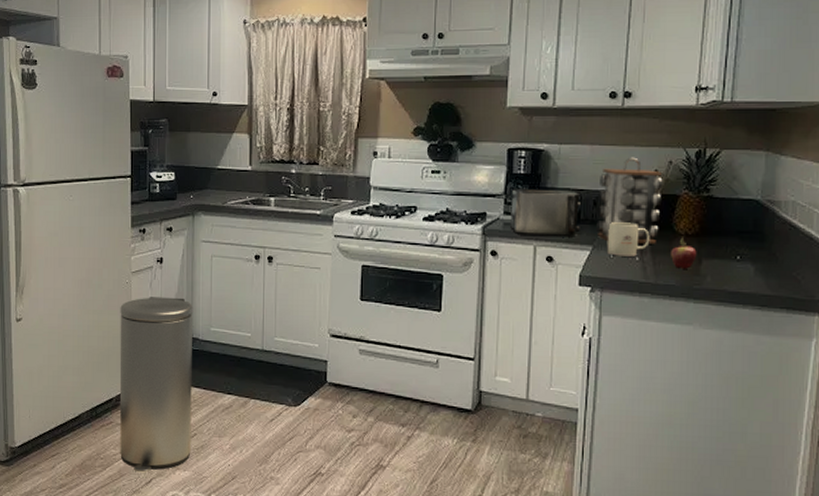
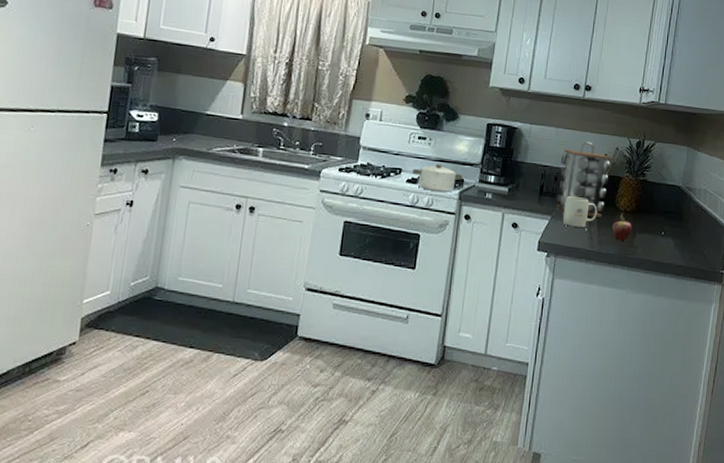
pedal bin: present [119,297,192,473] -> none [53,241,161,436]
cooking pot: none [428,198,485,228] -> present [412,164,463,192]
toaster: present [510,189,580,237] -> none [484,160,544,207]

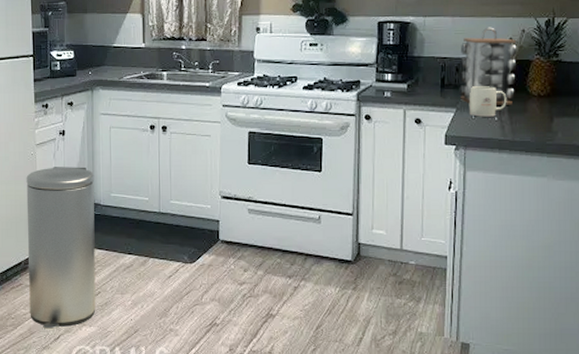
pedal bin: none [53,241,161,436] -> present [26,167,96,330]
cooking pot: present [412,164,463,192] -> none [308,68,359,95]
fruit: present [612,212,633,242] -> none [526,97,549,128]

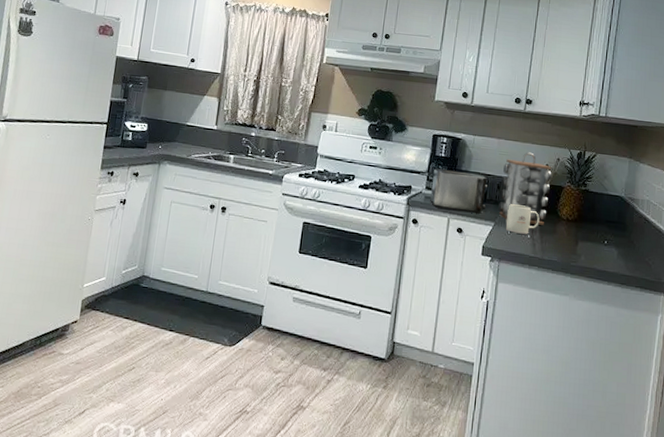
pedal bin: present [26,167,96,330] -> none [57,234,148,404]
toaster: none [382,58,445,101] -> present [430,168,487,214]

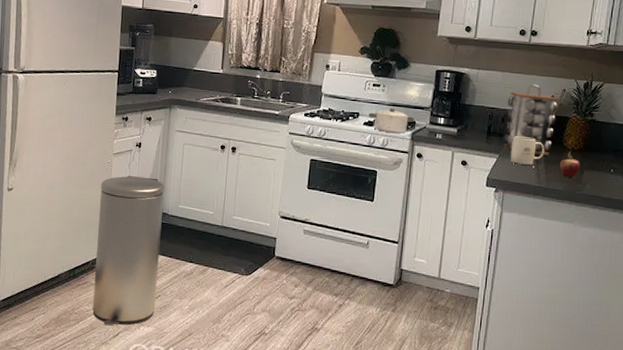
pedal bin: none [57,234,148,404] -> present [92,176,165,327]
cooking pot: none [364,171,411,198] -> present [368,108,415,133]
toaster: present [430,168,487,214] -> none [434,104,492,146]
fruit: none [555,220,575,249] -> present [560,150,580,179]

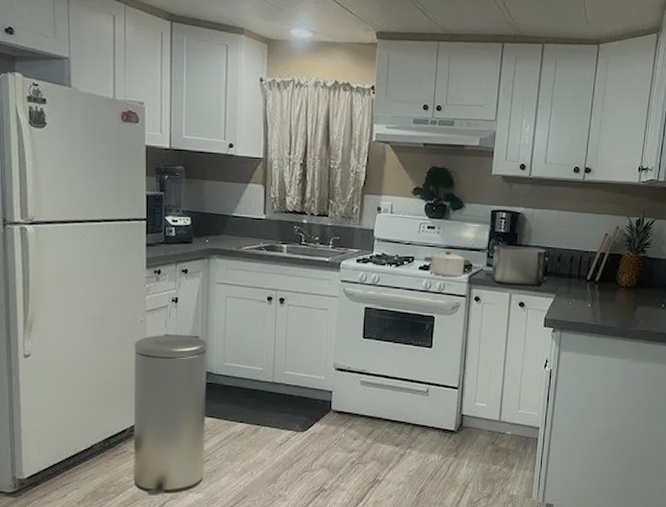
toaster: none [434,104,492,146] -> present [491,245,548,287]
spice rack: present [503,84,557,156] -> none [559,222,611,295]
mug: present [510,135,545,165] -> none [566,274,600,304]
fruit: present [560,150,580,179] -> none [614,288,634,315]

